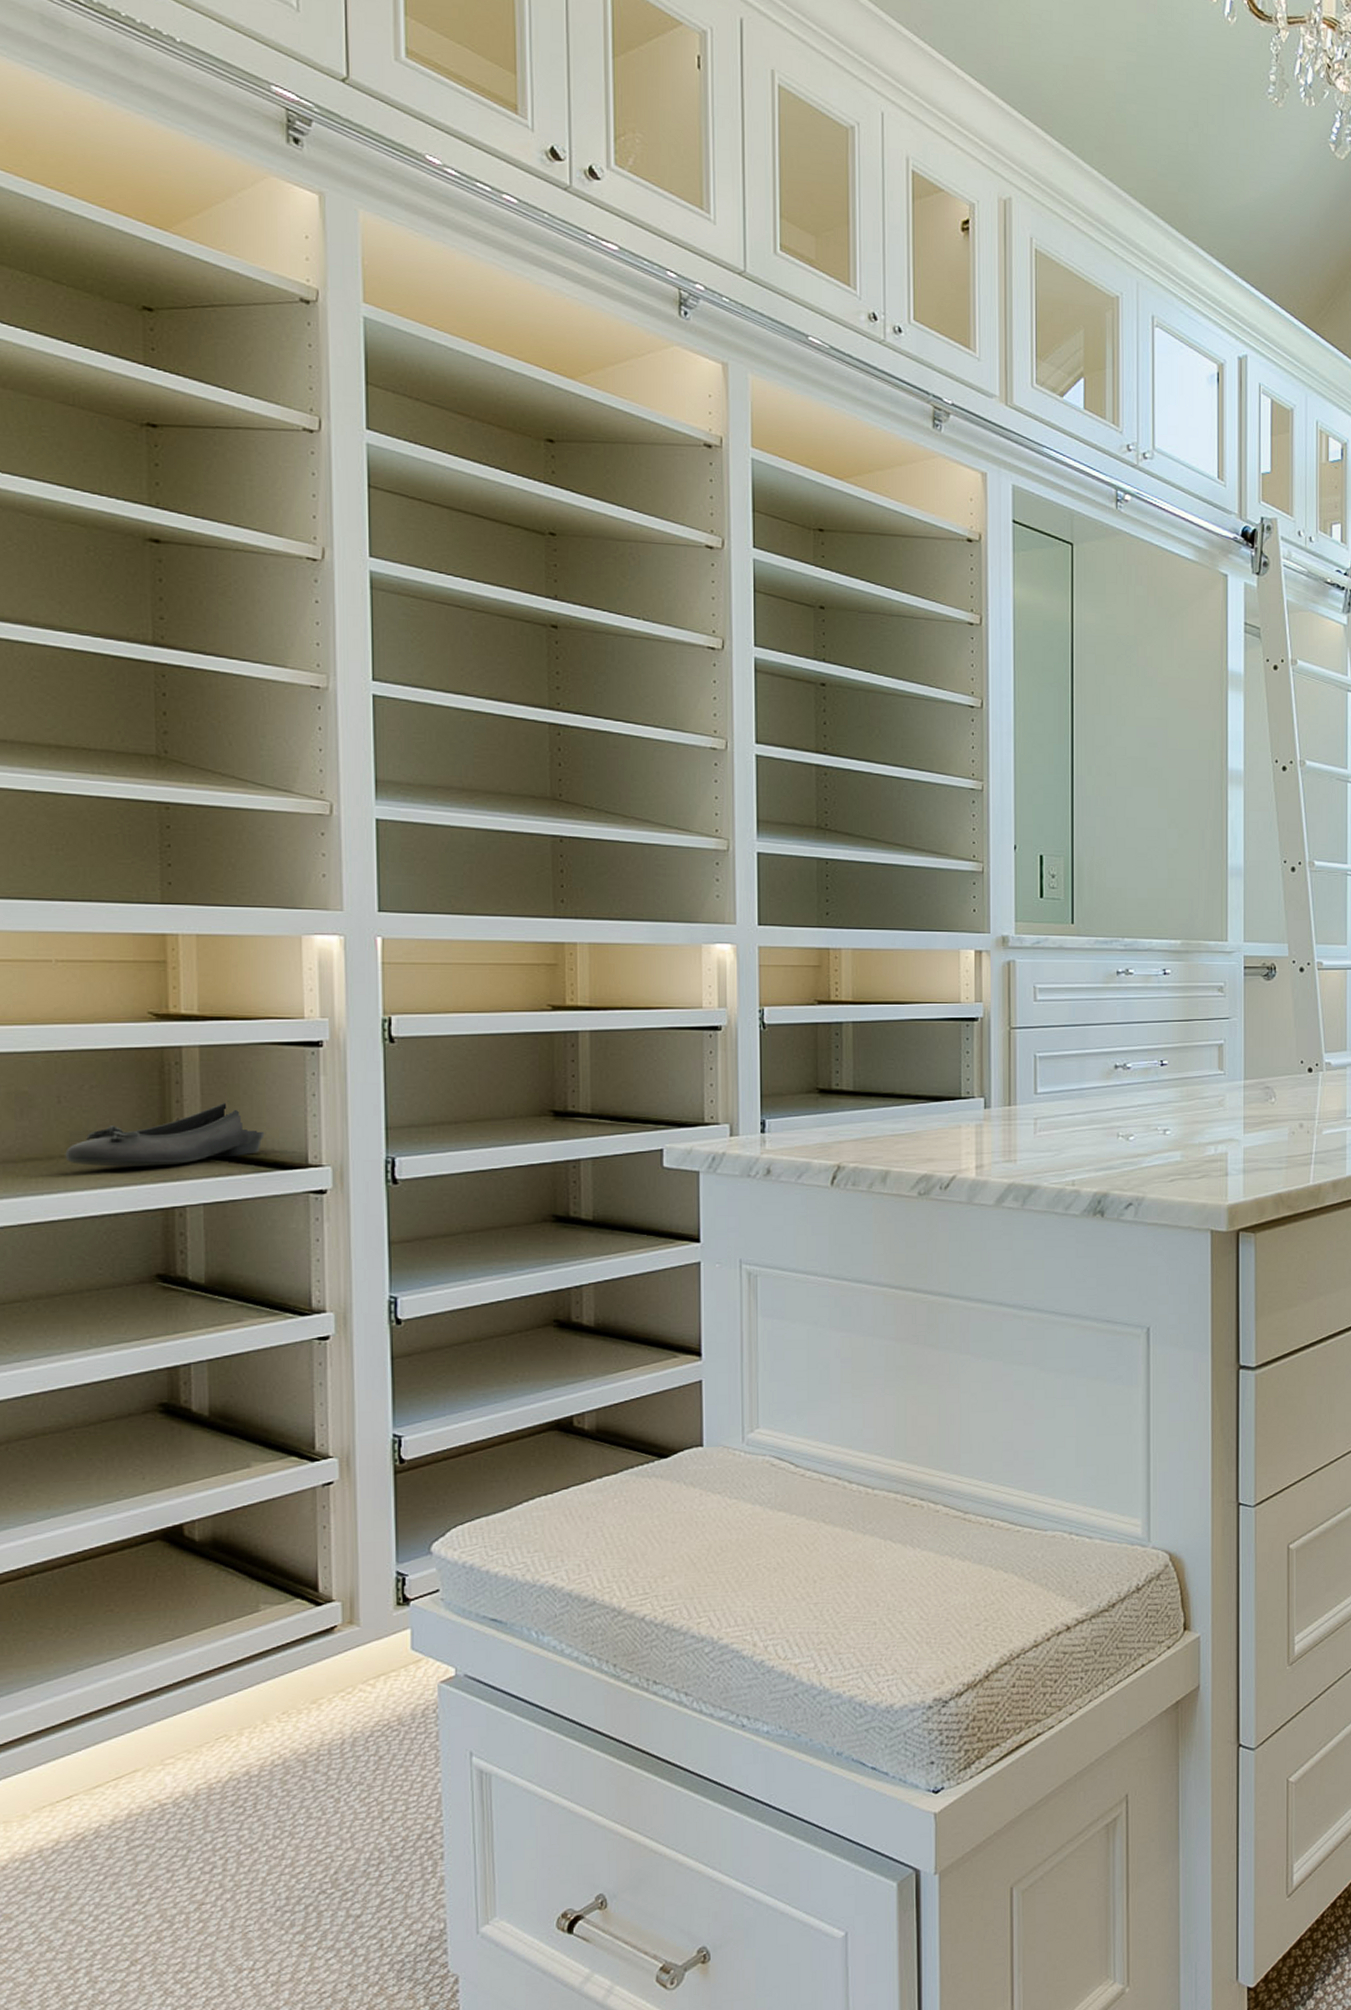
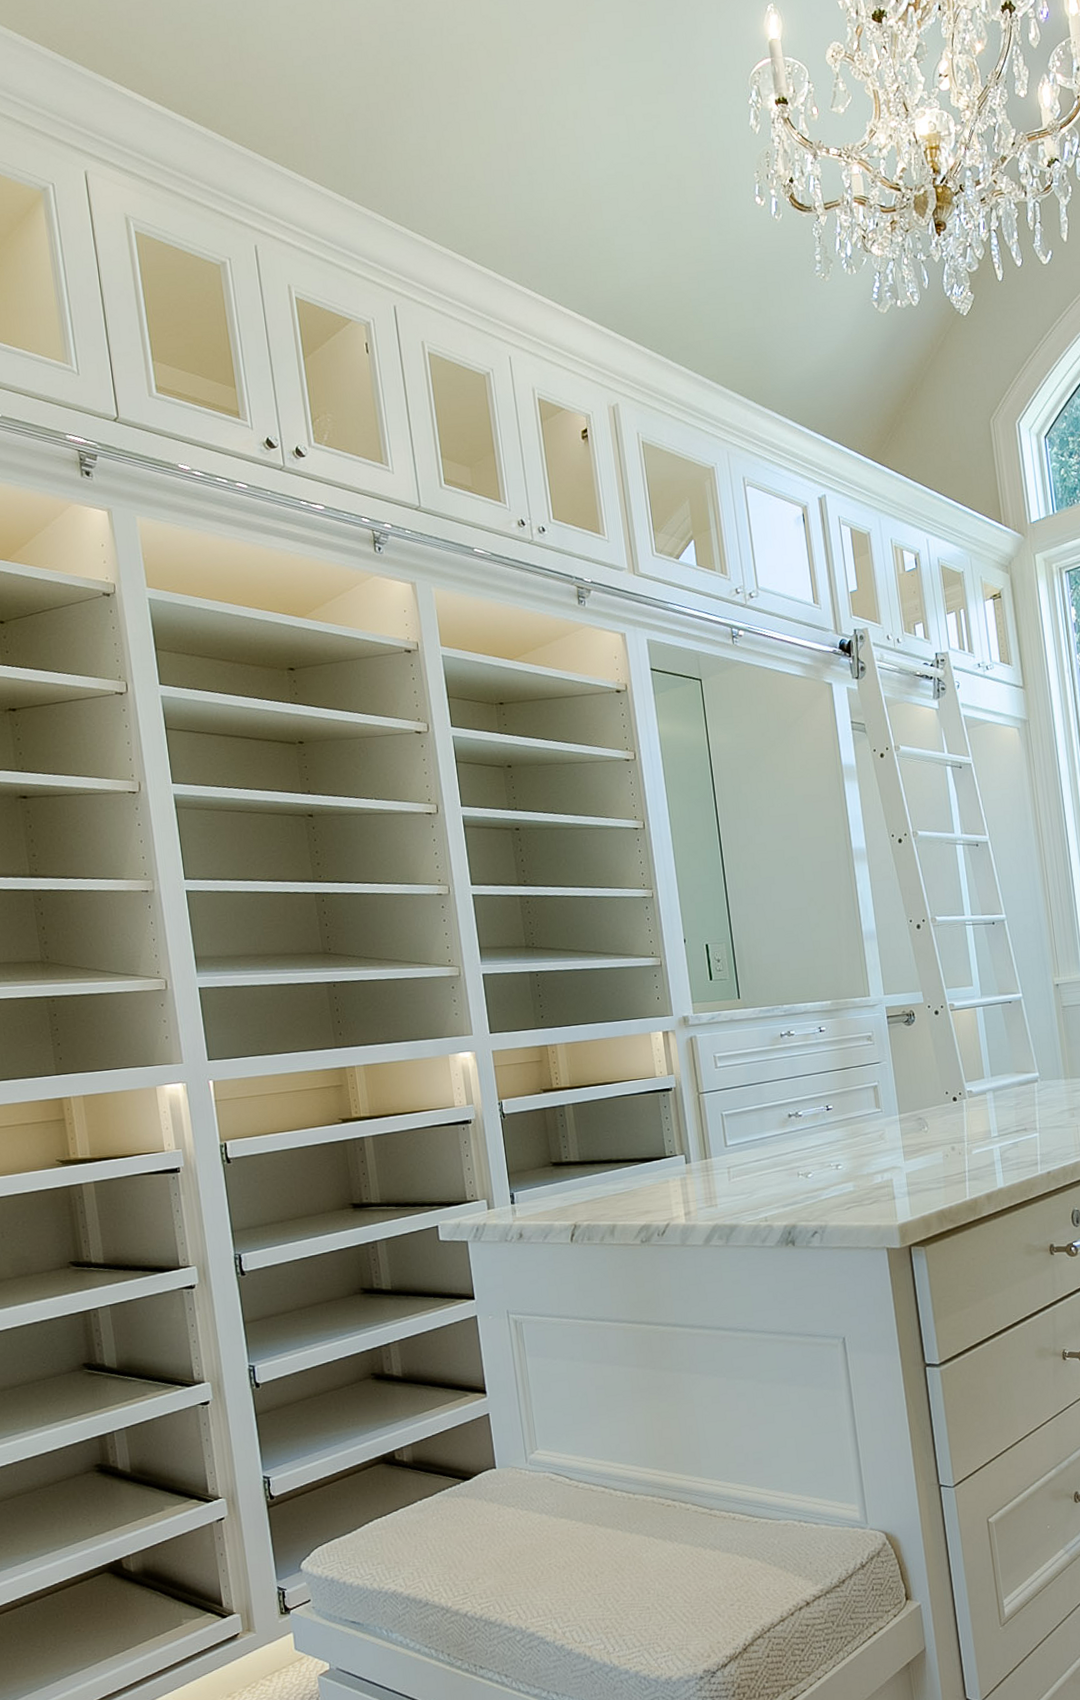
ballet flat: present [65,1100,265,1167] -> none [11,1222,147,1284]

